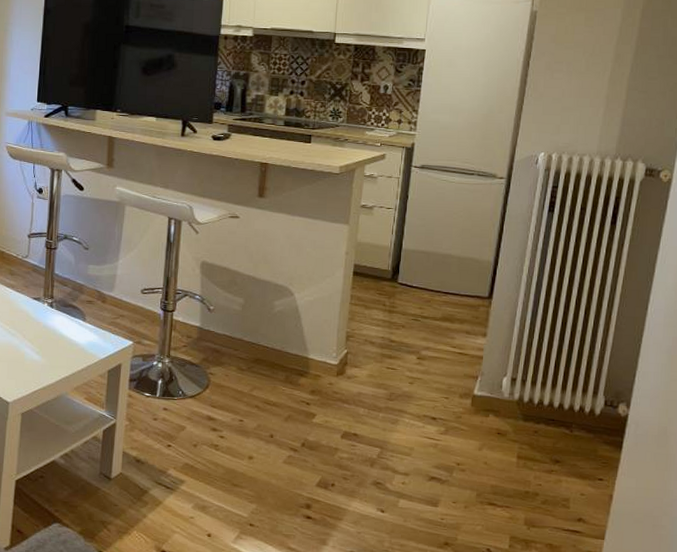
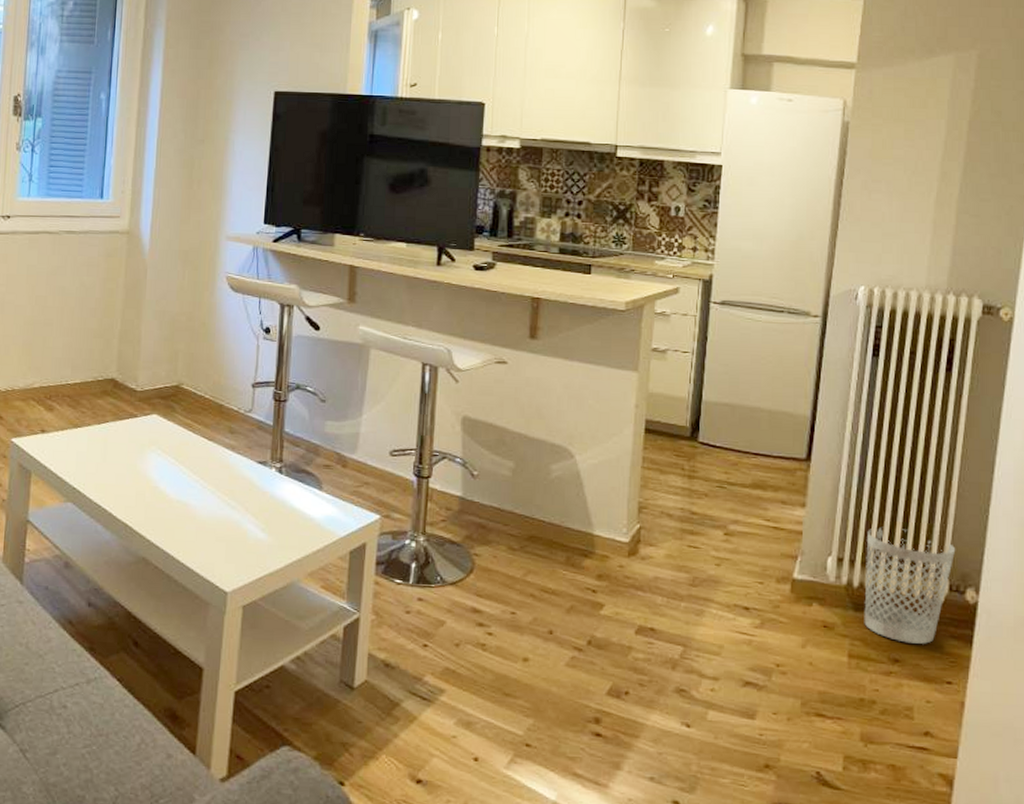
wastebasket: none [531,353,612,448] -> present [864,527,956,644]

